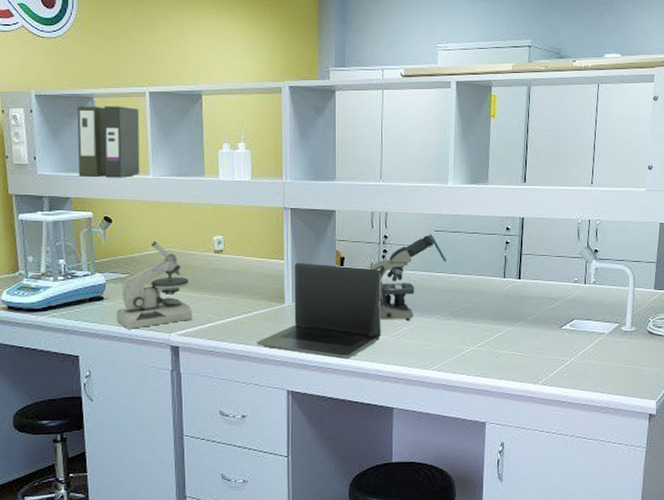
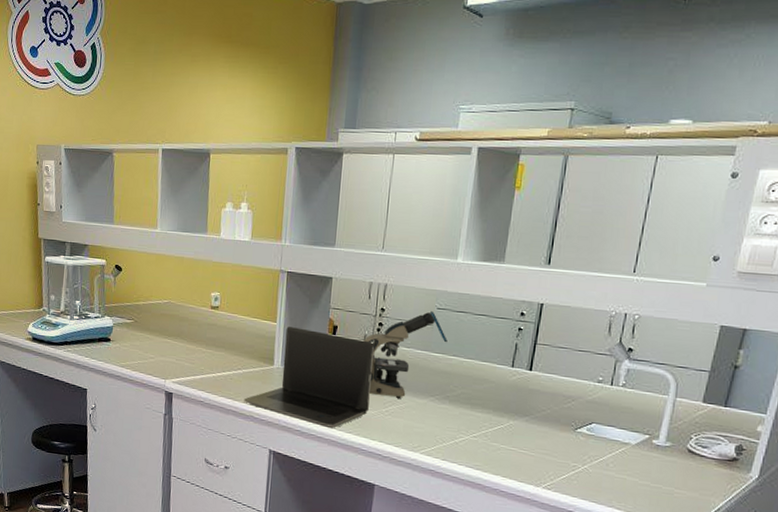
binder: present [77,105,107,177] -> none [96,160,123,228]
binder: present [104,106,140,178] -> none [119,161,152,230]
microscope: present [115,241,193,330] -> none [119,291,187,372]

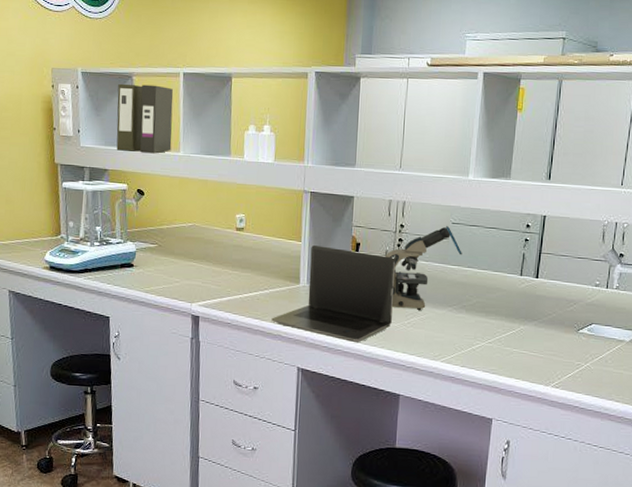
binder: none [96,160,123,228] -> present [116,83,143,151]
binder: none [119,161,152,230] -> present [140,84,174,154]

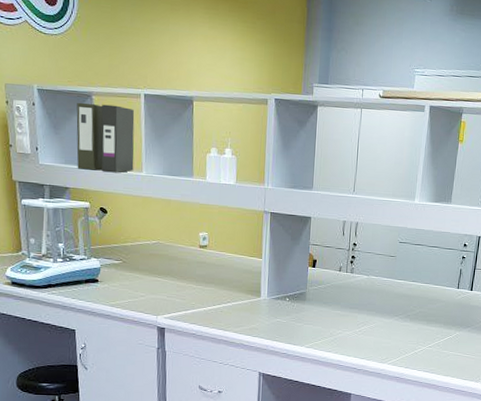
laptop computer: present [271,245,395,342] -> none [234,262,348,349]
microscope: present [385,225,462,311] -> none [339,244,408,320]

